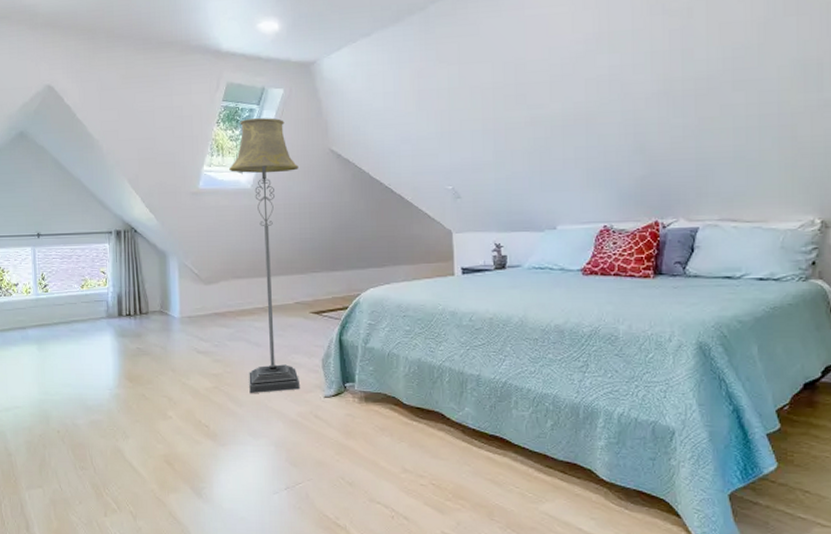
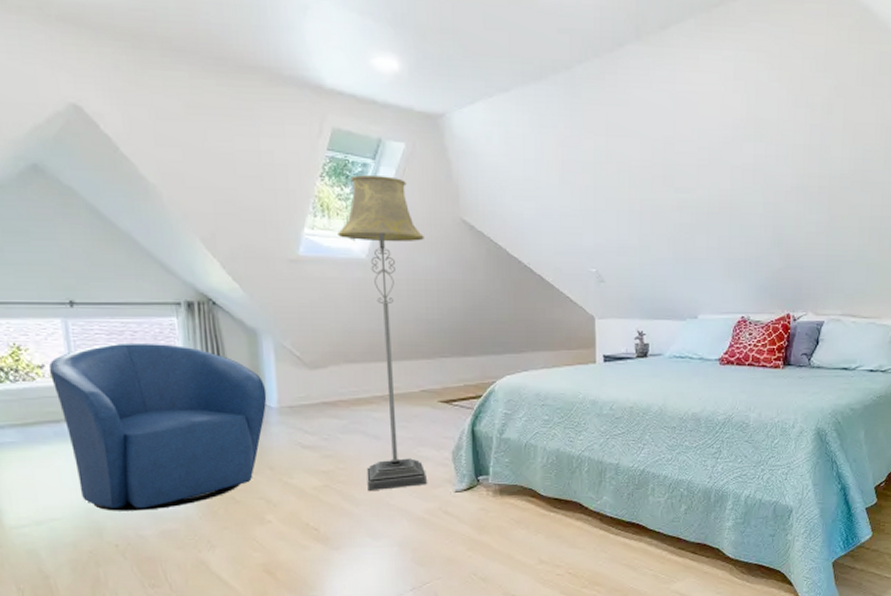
armchair: none [21,264,172,403] -> present [48,342,267,511]

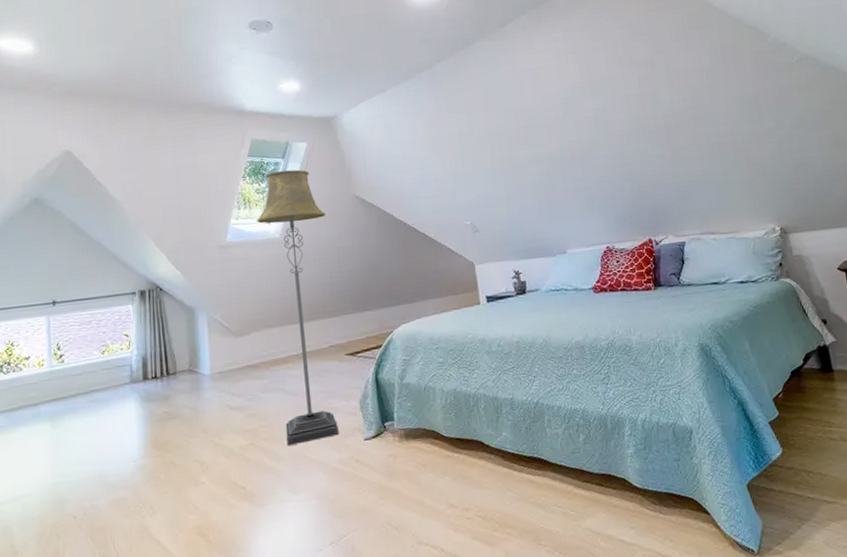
armchair: present [48,342,267,511] -> none [33,328,202,484]

